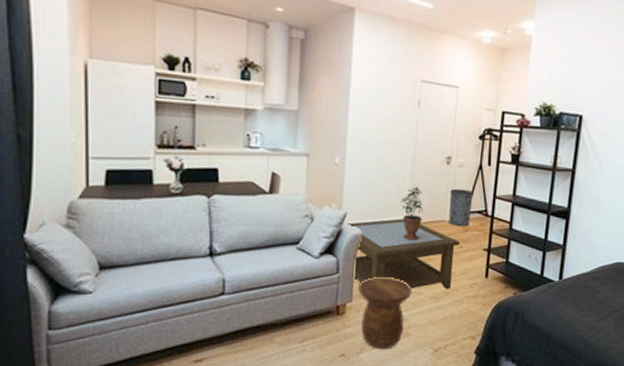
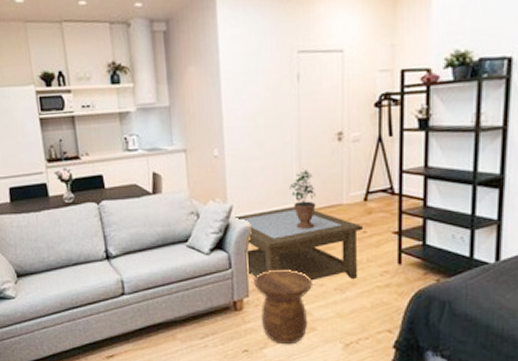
trash can: present [449,188,473,227] -> none [345,166,374,210]

